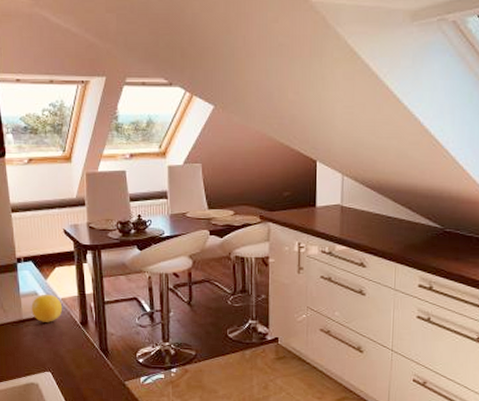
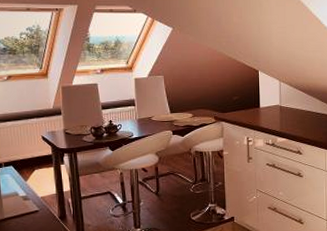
fruit: present [31,294,63,322] -> none [12,194,42,219]

